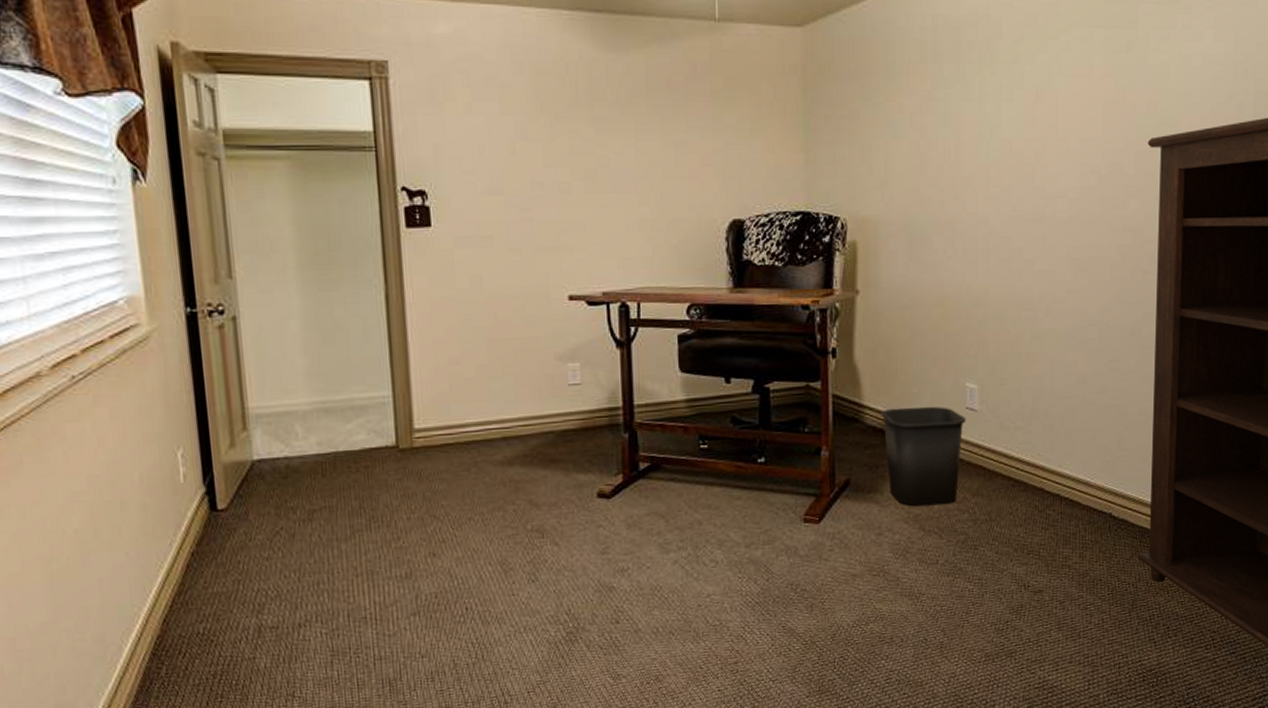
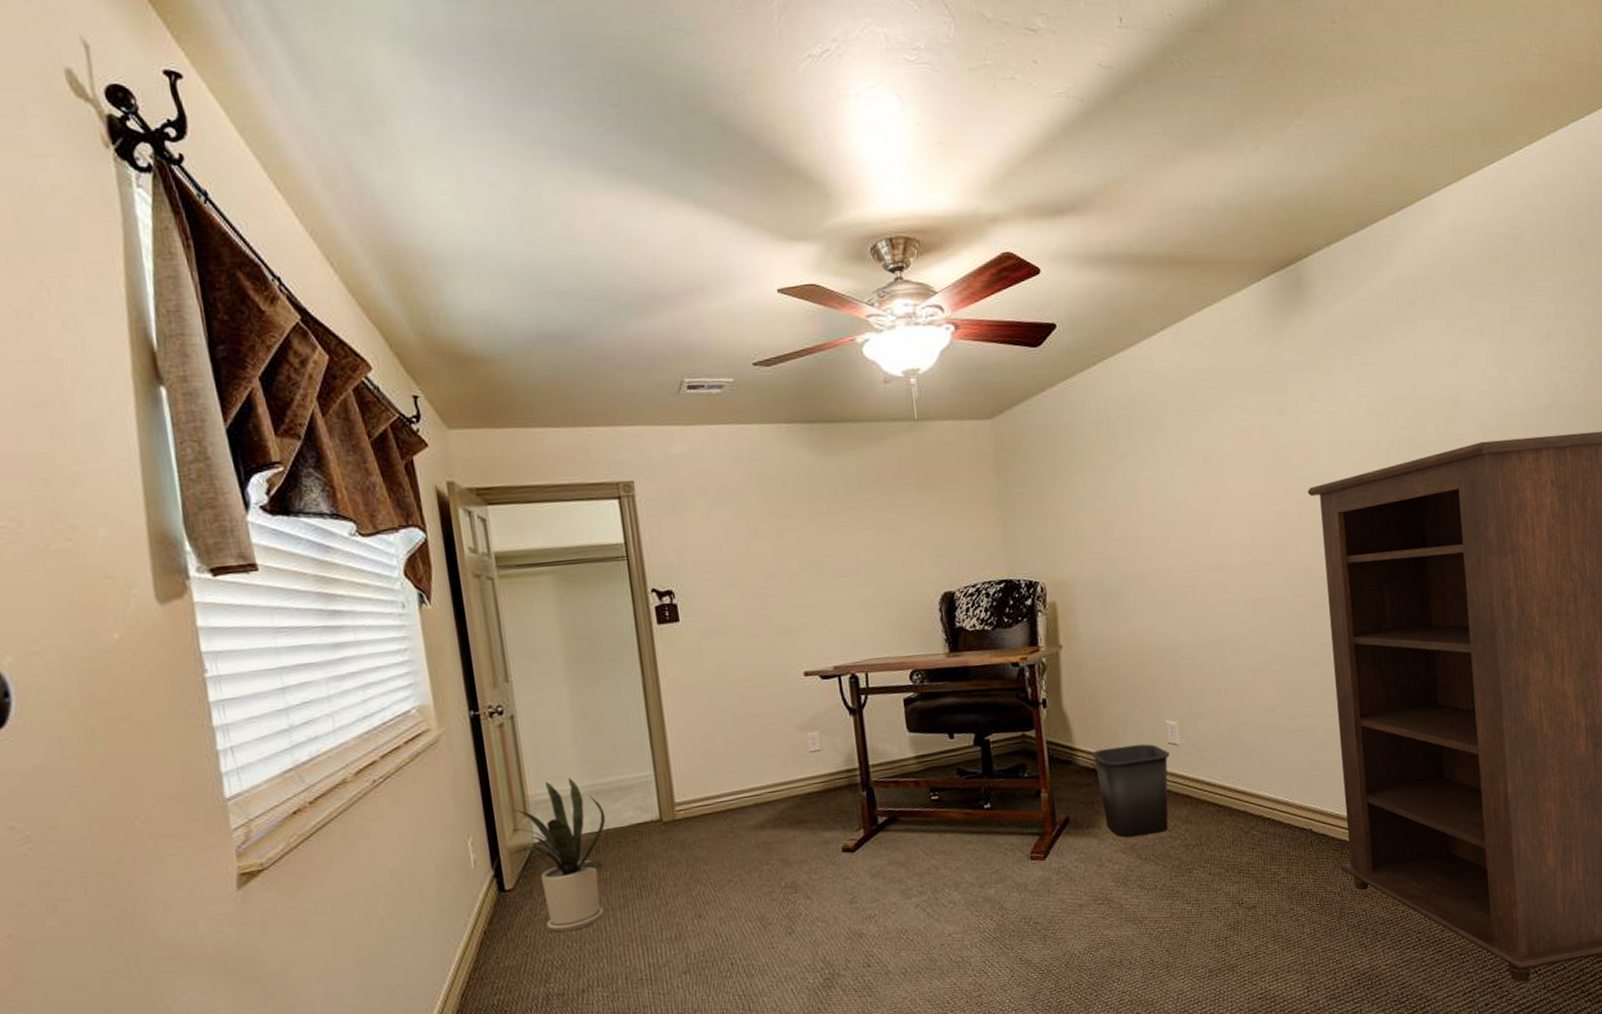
house plant: none [221,390,335,561] -> present [507,777,606,933]

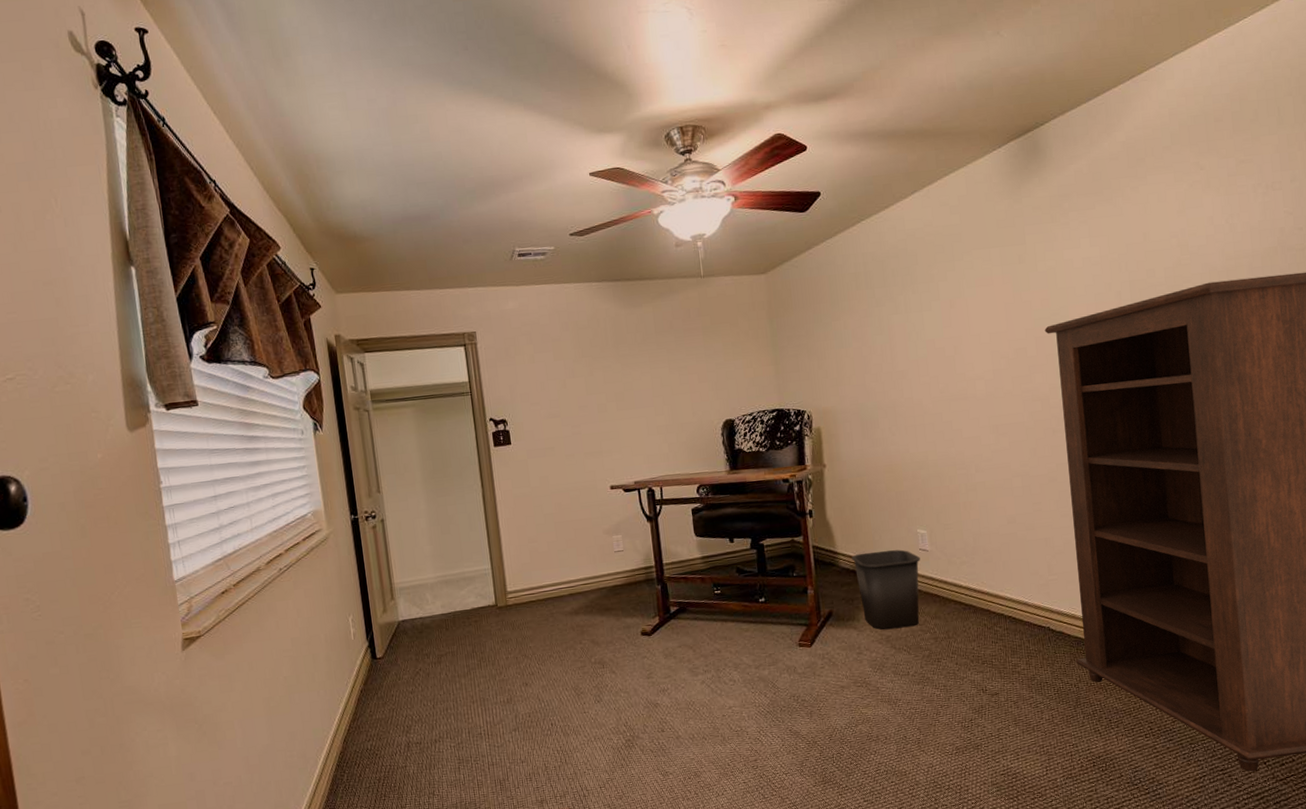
house plant: present [507,777,606,933] -> none [378,569,454,694]

